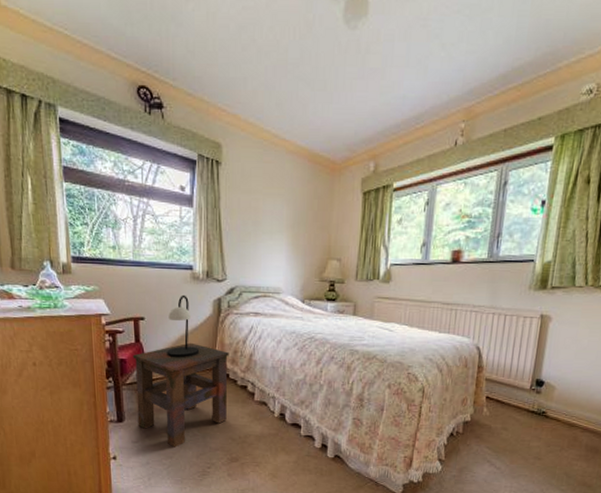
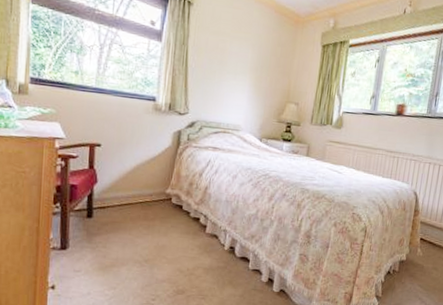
side table: present [133,342,229,448] -> none [82,172,185,278]
table lamp: present [167,294,200,358] -> none [121,124,155,187]

